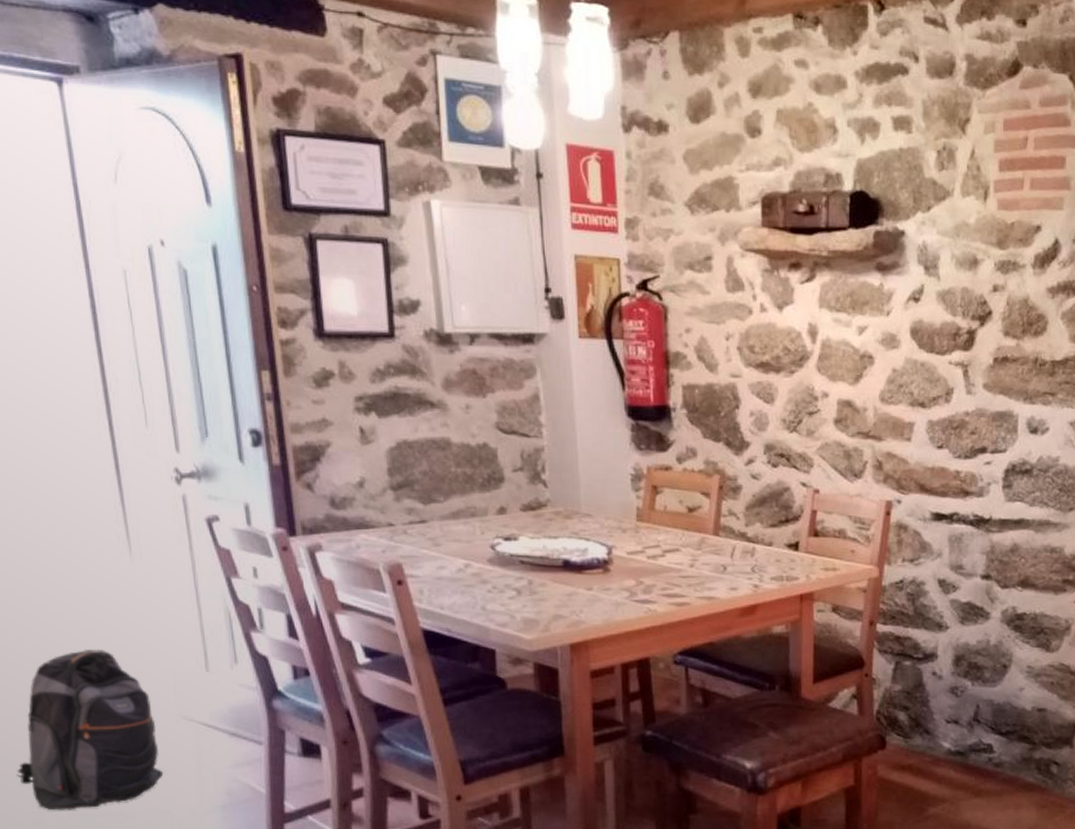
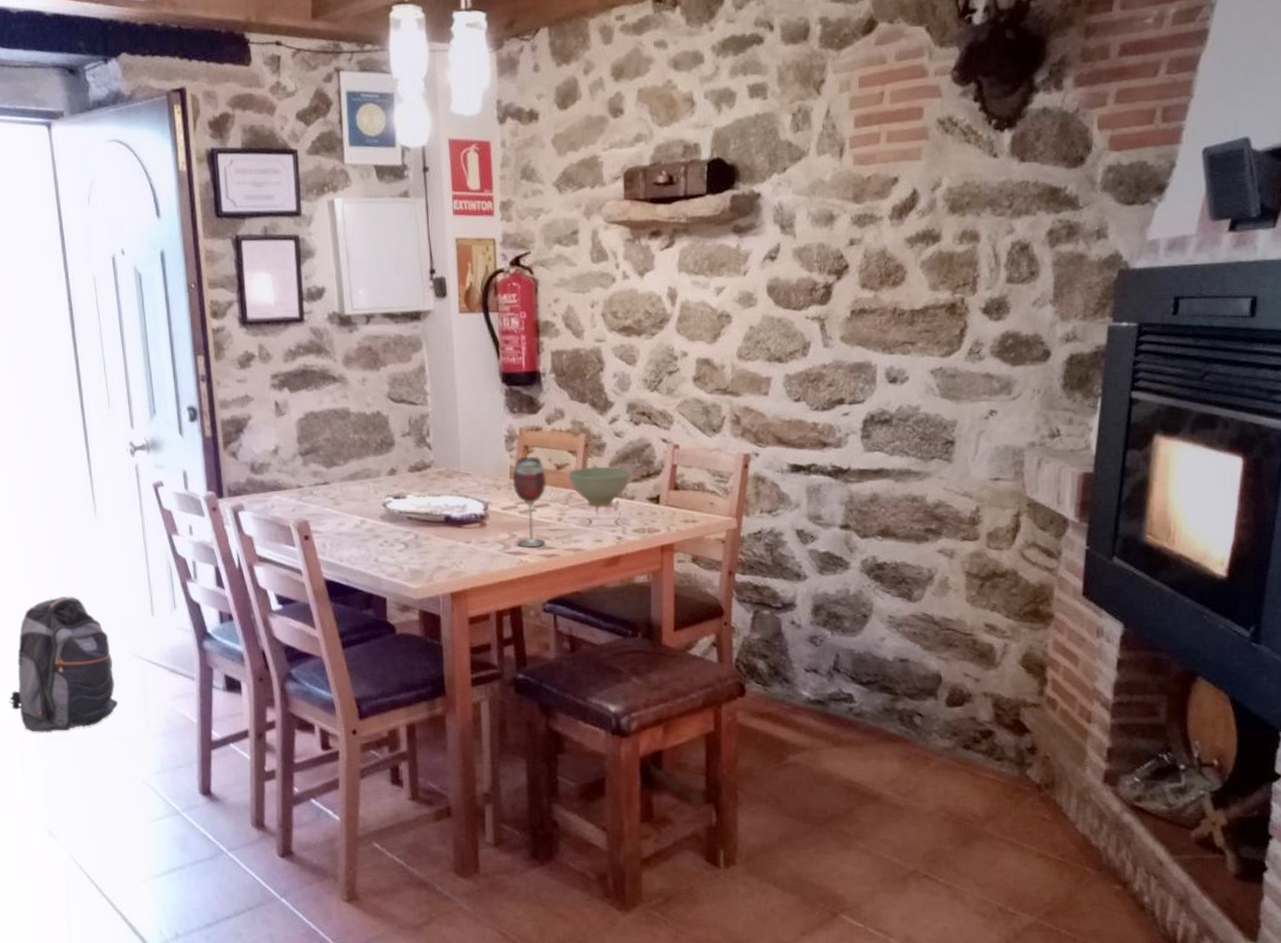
wineglass: none [639,497,678,595] -> present [512,456,547,548]
bowl: none [700,510,770,553] -> present [567,466,632,507]

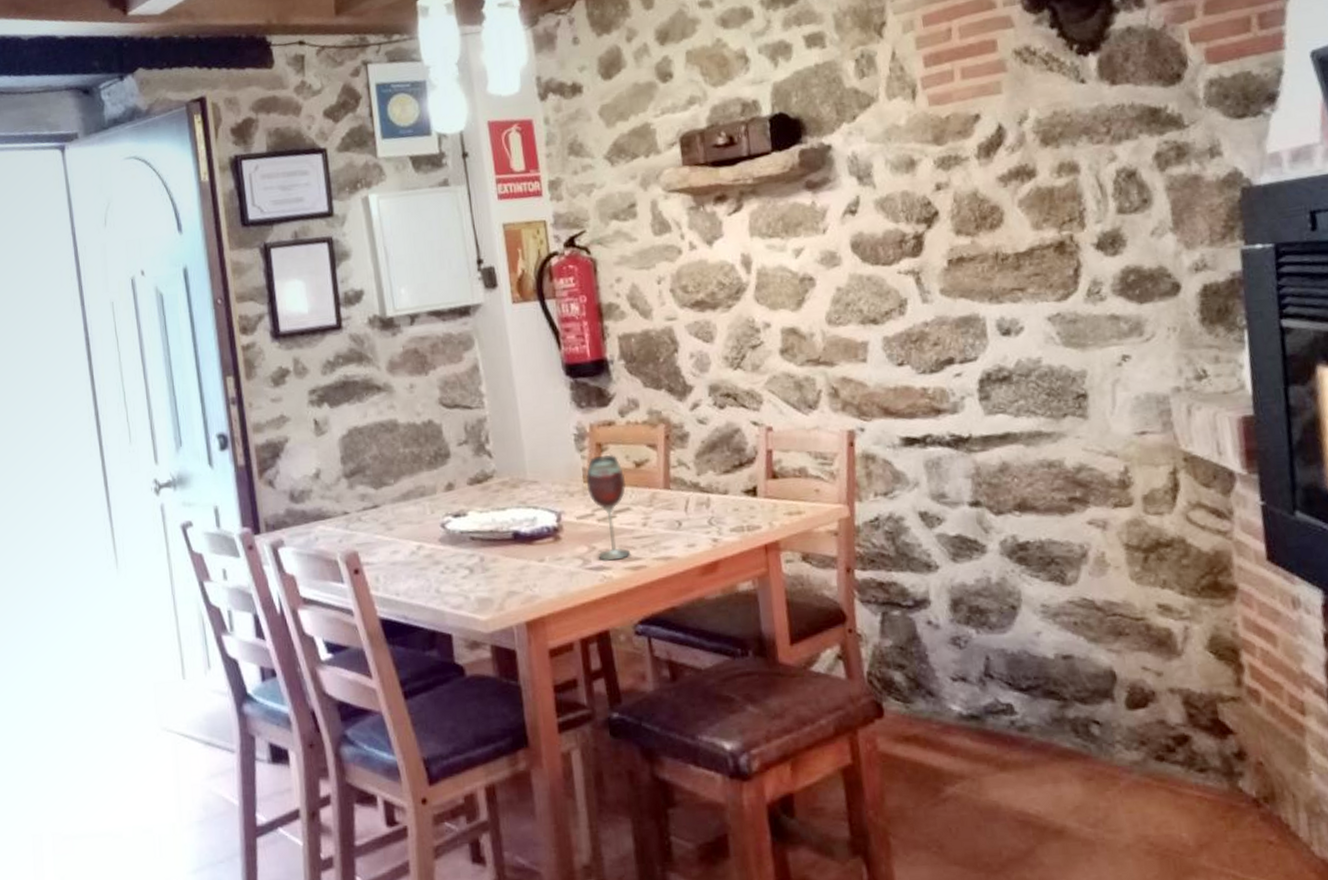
backpack: present [8,597,118,732] -> none [19,664,146,833]
bowl: present [567,466,632,507] -> none [648,458,722,506]

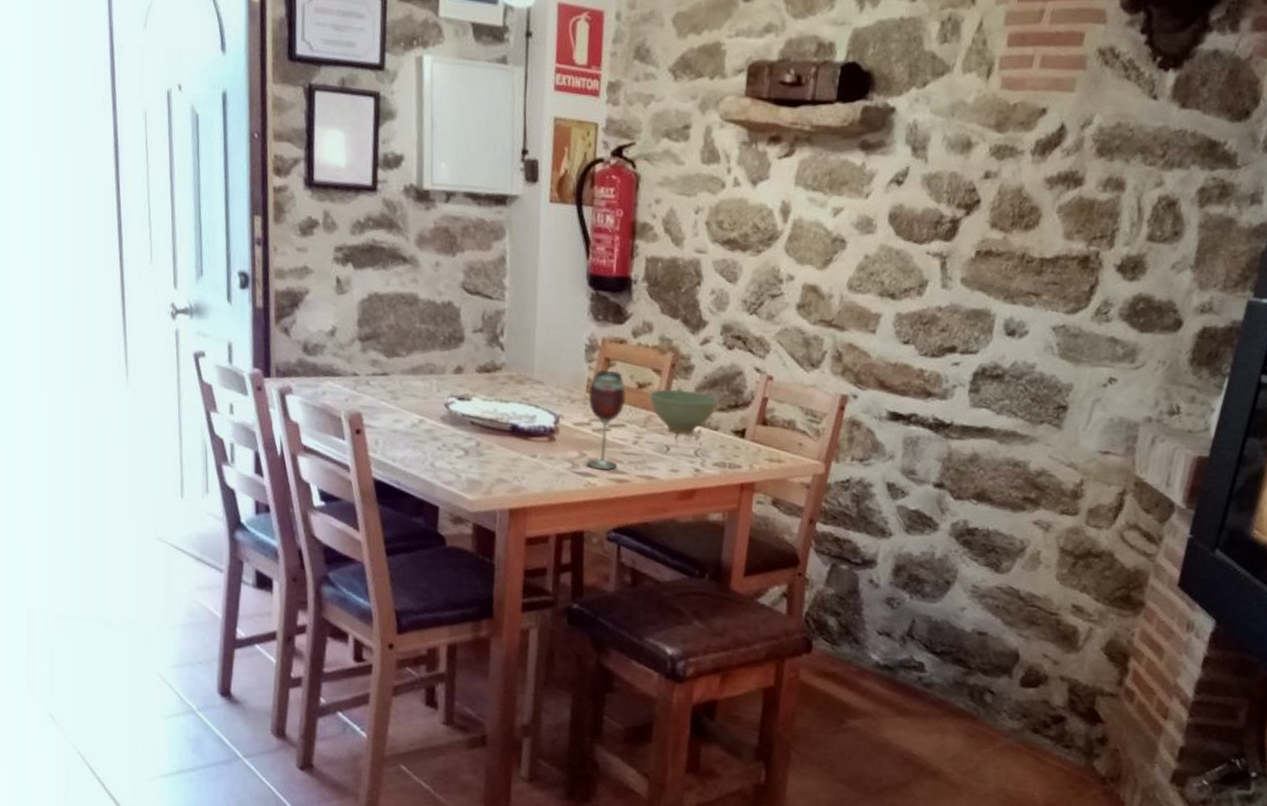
bowl: none [648,458,722,506] -> present [648,388,719,435]

